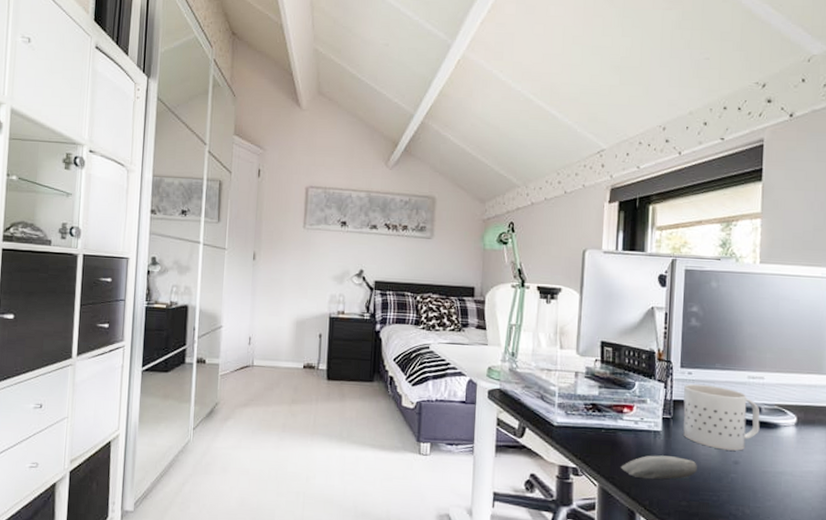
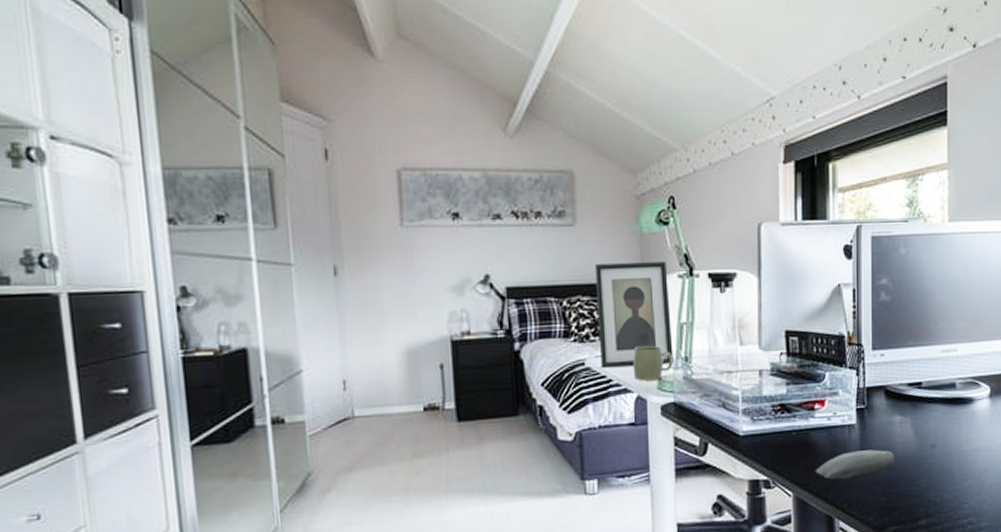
picture frame: none [442,270,503,357] -> present [594,262,674,369]
mug: none [467,338,502,369] -> present [632,345,674,381]
mug: present [683,384,760,451] -> none [877,365,955,435]

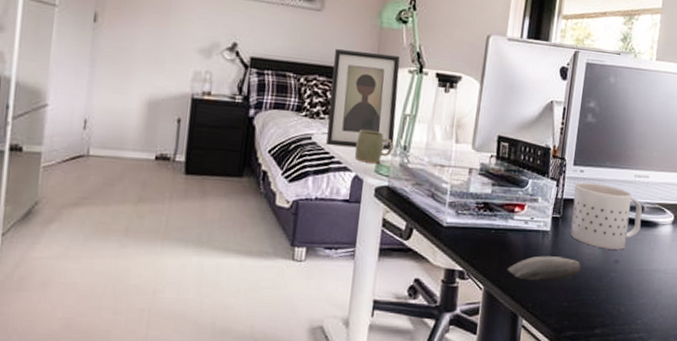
mug: none [877,365,955,435] -> present [570,182,642,250]

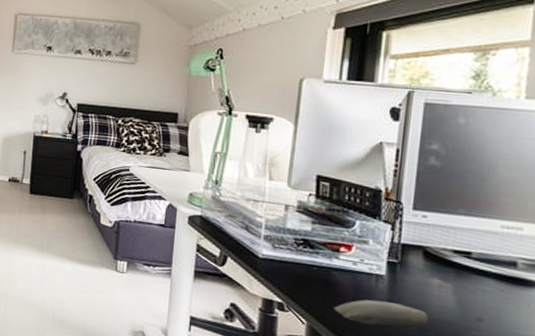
picture frame: present [326,49,400,151] -> none [142,95,209,184]
mug: present [354,129,394,164] -> none [168,164,205,195]
mug: present [570,182,642,250] -> none [412,228,515,307]

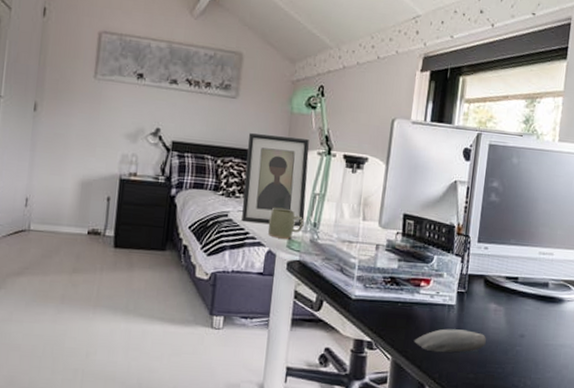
picture frame: none [142,95,209,184] -> present [241,133,309,227]
mug: none [168,164,205,195] -> present [268,207,304,239]

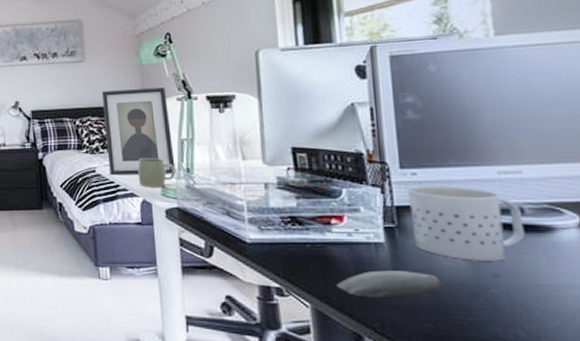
mug: none [475,259,547,325] -> present [408,186,525,261]

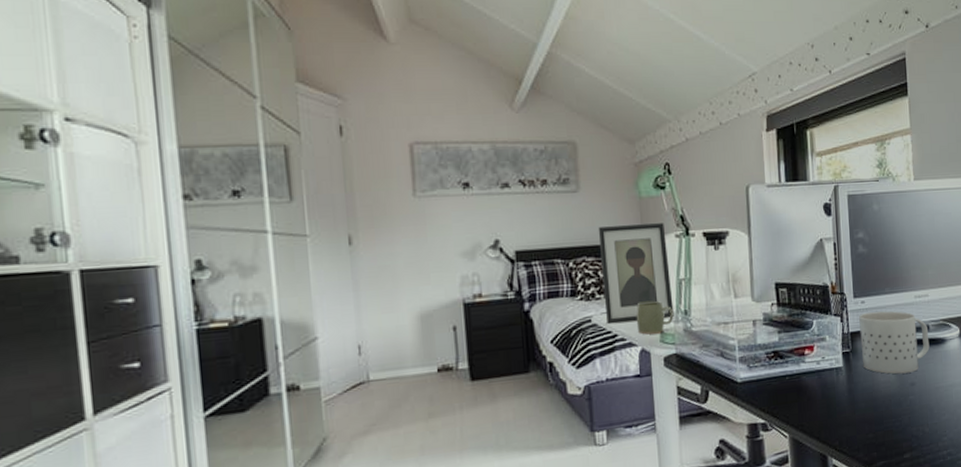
computer mouse: present [336,270,441,299] -> none [808,390,879,420]

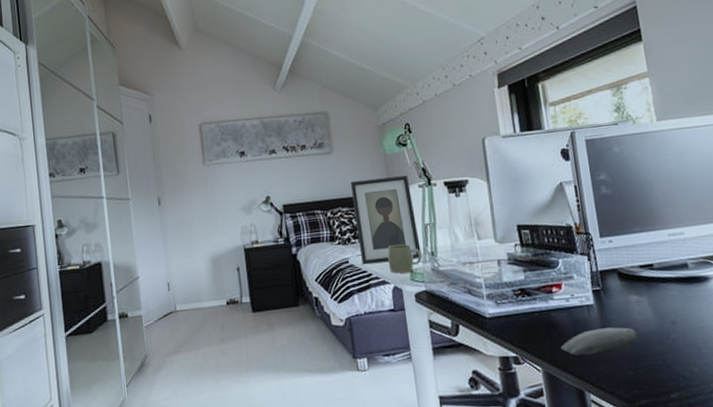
computer mouse: none [808,390,879,420] -> present [560,327,637,356]
mug: present [859,311,930,374] -> none [607,249,691,312]

